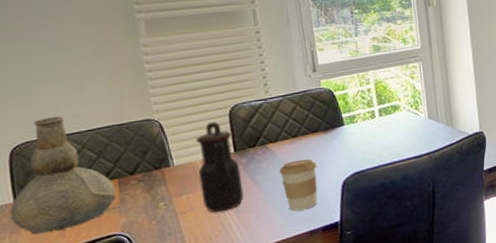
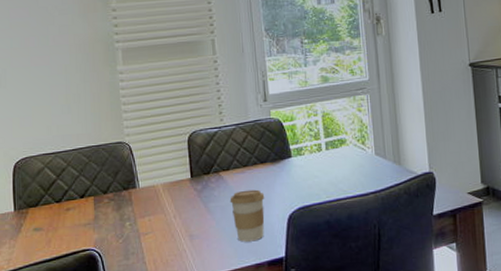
vase: present [10,116,117,235] -> none [11,135,92,243]
teapot: present [196,121,244,213] -> none [159,147,198,237]

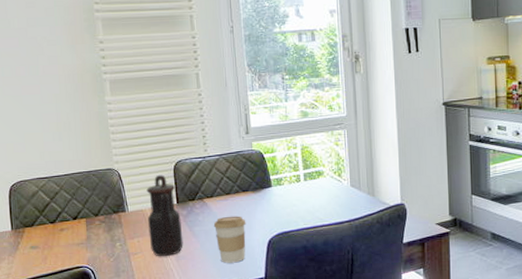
teapot: none [159,147,198,237] -> present [146,174,183,257]

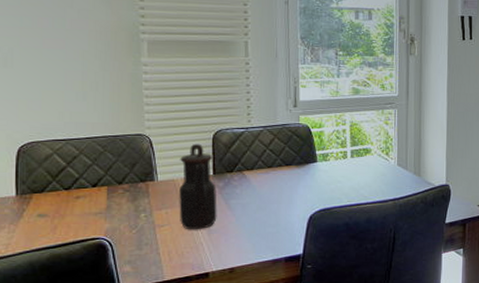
coffee cup: present [213,216,246,263] -> none [251,190,287,239]

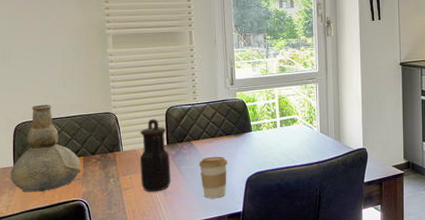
vase: none [12,121,104,228] -> present [11,104,81,193]
coffee cup: none [251,190,287,239] -> present [199,156,228,199]

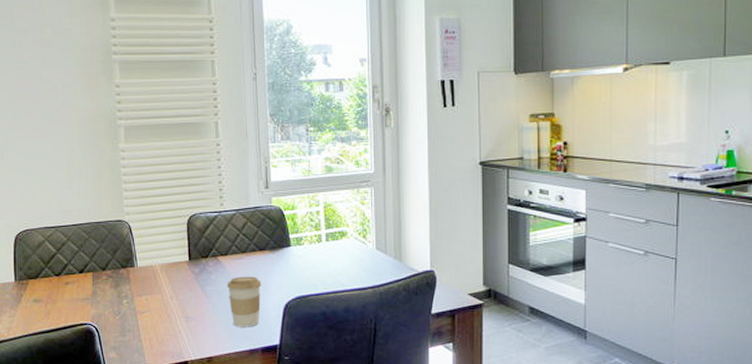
vase: present [11,104,81,193] -> none [12,209,90,313]
teapot: present [140,119,171,192] -> none [157,228,194,317]

